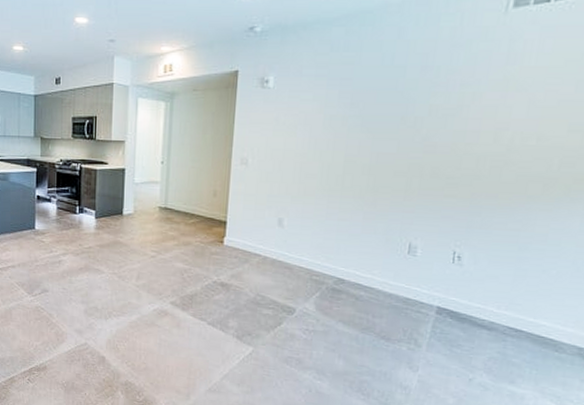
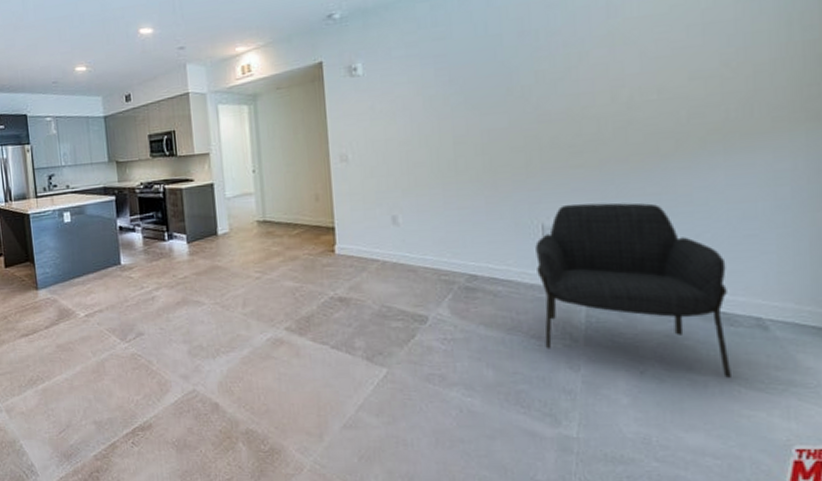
armchair: none [392,228,564,394] -> present [535,202,731,378]

